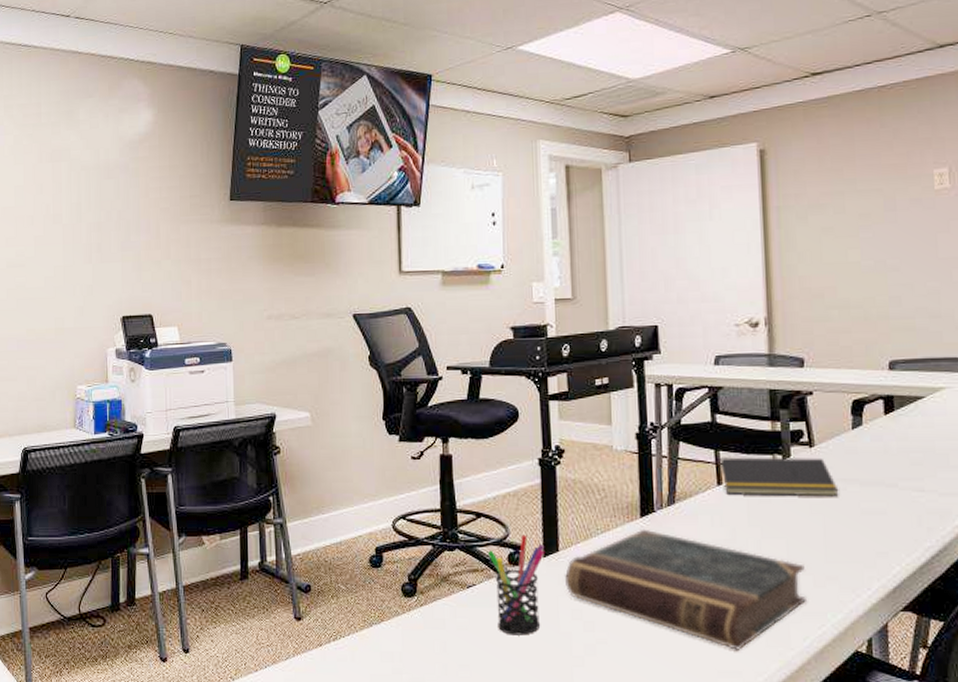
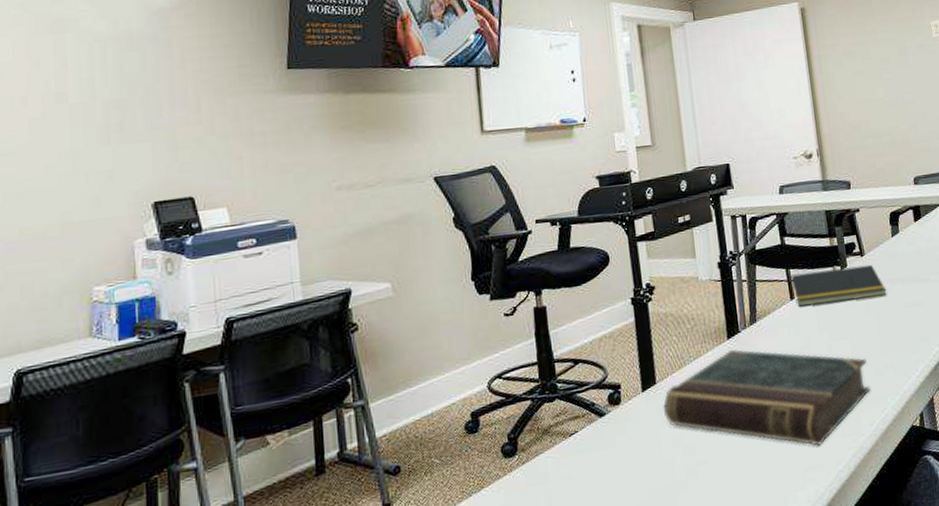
pen holder: present [487,534,545,636] -> none [587,373,644,475]

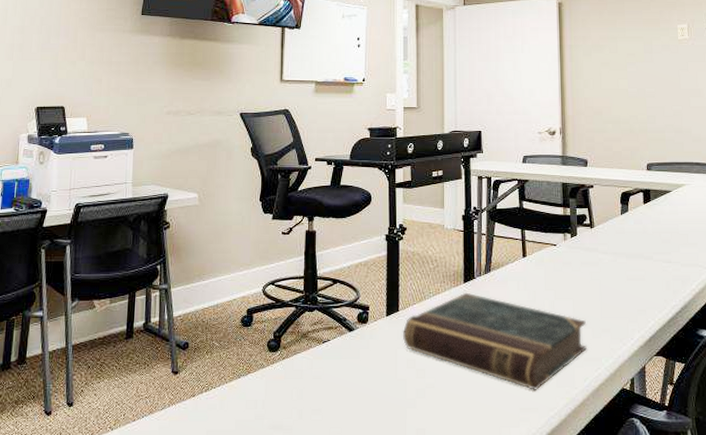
notepad: present [790,264,887,307] -> none [524,235,611,267]

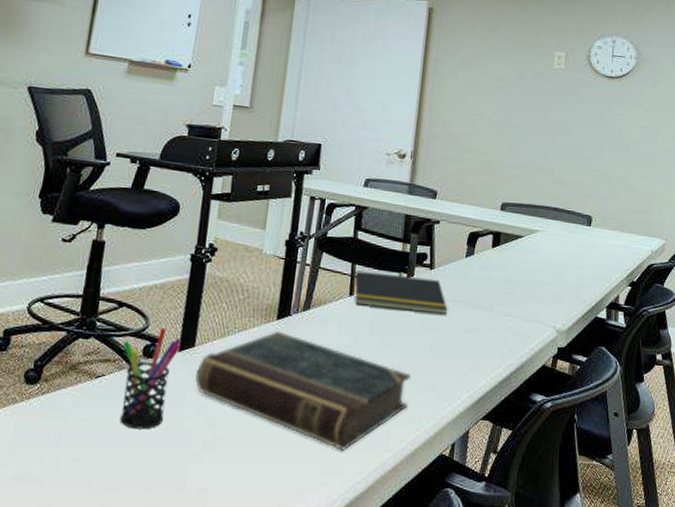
pen holder: none [340,297,388,383] -> present [120,327,182,430]
notepad: none [524,235,611,267] -> present [352,270,448,315]

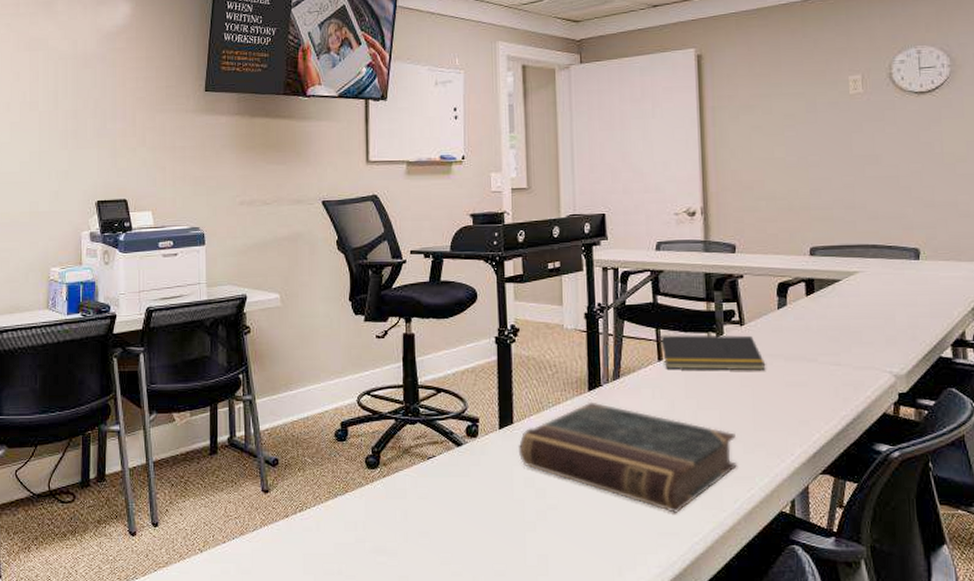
pen holder: present [120,327,182,430] -> none [446,408,501,503]

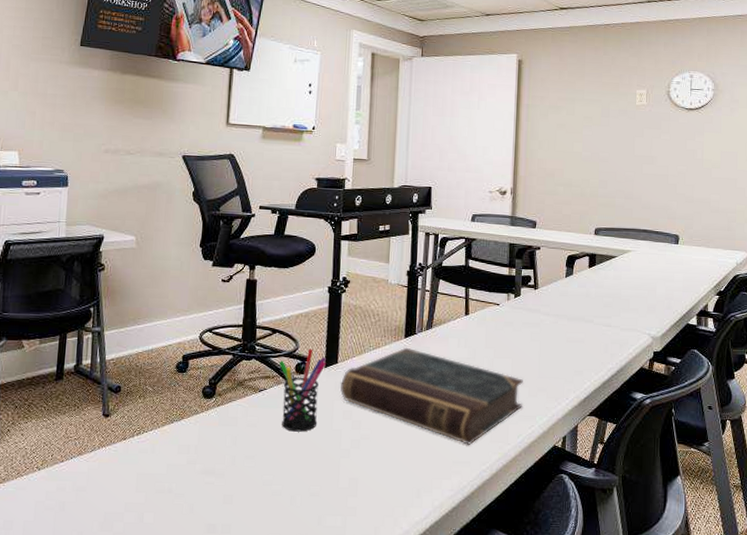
pen holder: none [446,408,501,503] -> present [278,348,327,432]
notepad: present [659,335,766,371] -> none [467,293,553,328]

